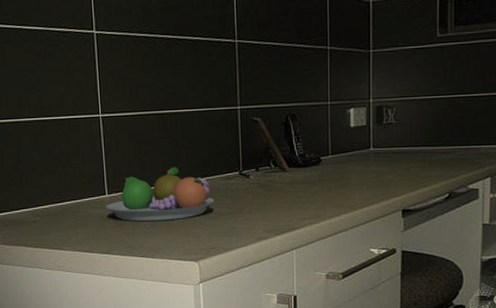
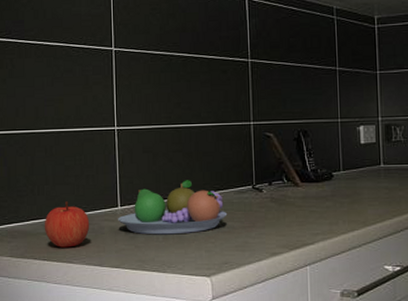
apple: none [33,190,79,235] -> present [44,201,90,248]

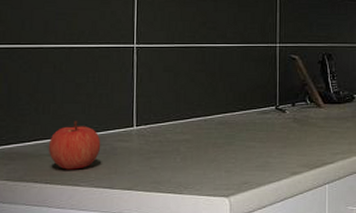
fruit bowl: present [118,180,228,235] -> none [133,100,250,156]

